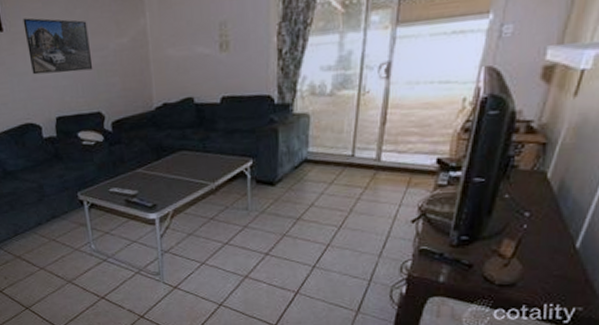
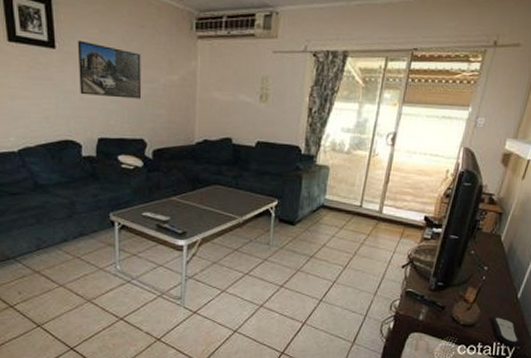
remote control: none [540,273,583,309] -> present [492,317,520,347]

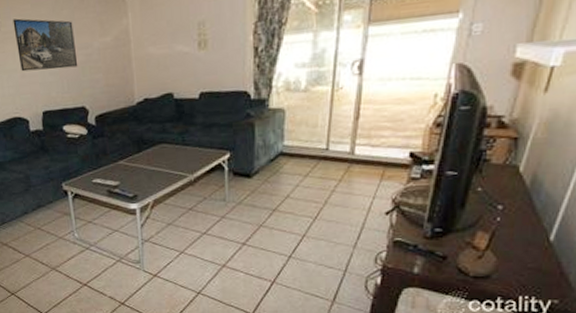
remote control: present [492,317,520,347] -> none [515,265,558,301]

